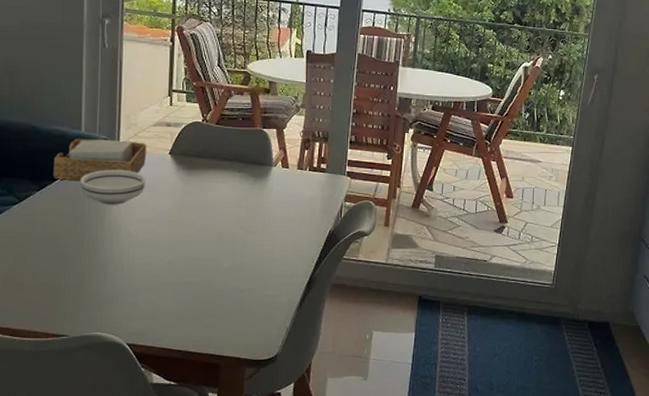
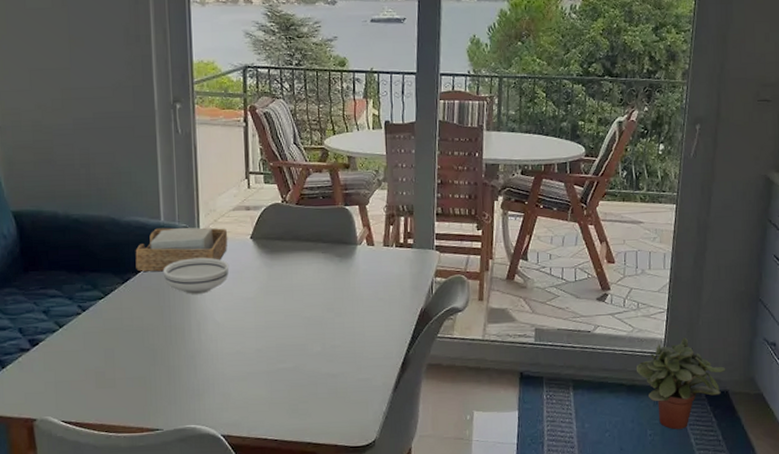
potted plant: none [527,271,608,356] -> present [637,337,726,429]

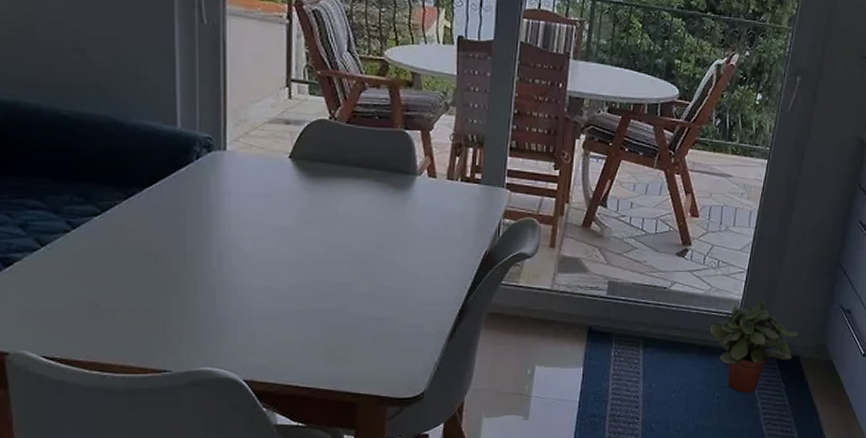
napkin holder: present [135,227,228,272] -> none [143,136,261,189]
bowl: present [164,257,230,294] -> none [179,175,262,218]

